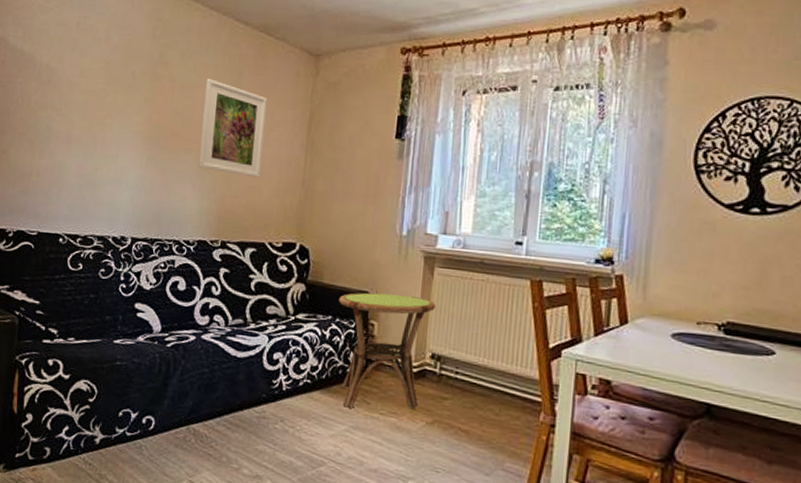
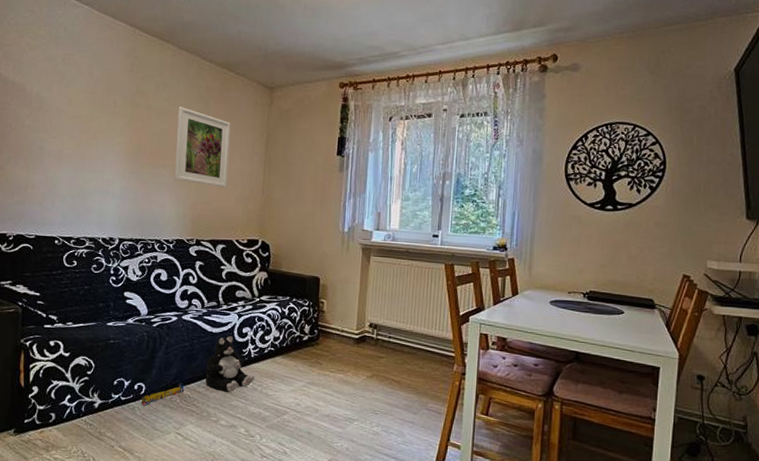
architectural model: none [149,418,203,445] -> present [141,382,186,406]
plush toy: none [226,361,287,435] -> present [205,335,255,393]
side table: present [339,292,436,410] -> none [295,277,372,368]

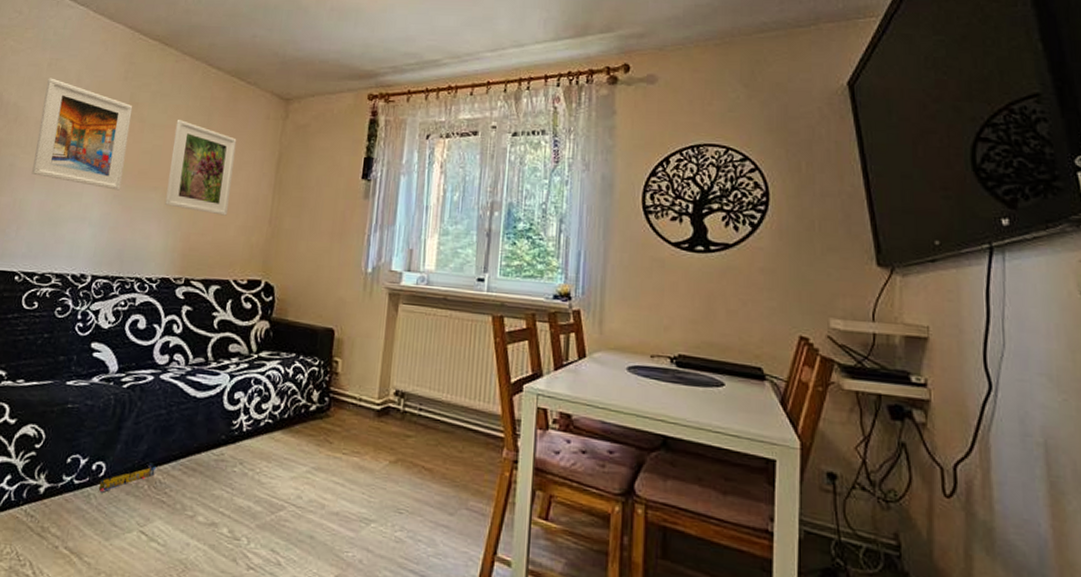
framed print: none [59,71,140,168] -> present [31,78,133,191]
plush toy: present [205,335,255,393] -> none [182,401,246,479]

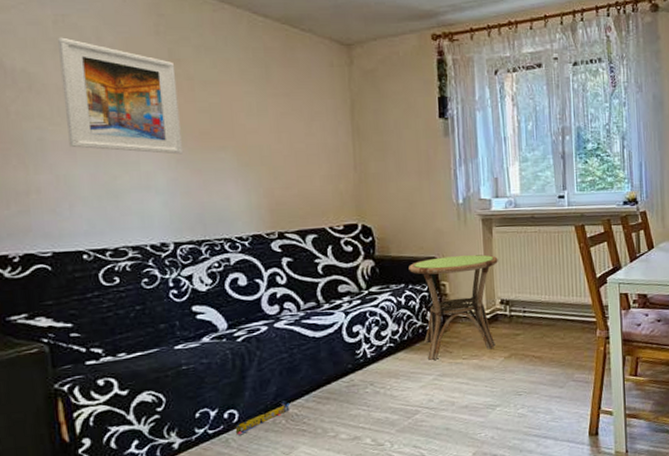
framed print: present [165,120,237,216] -> none [230,74,308,168]
side table: none [303,329,400,449] -> present [409,254,498,360]

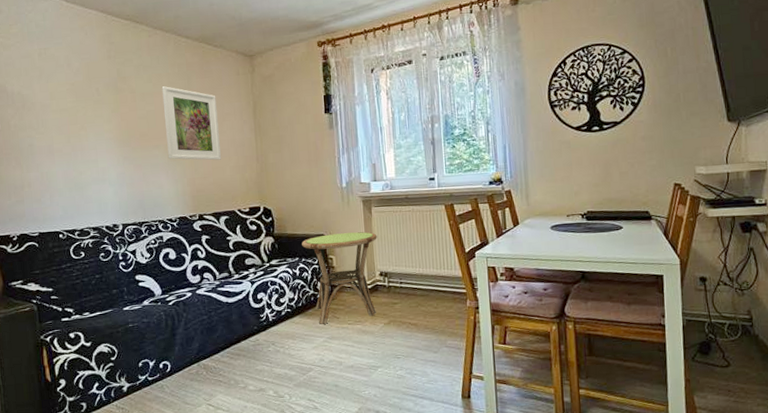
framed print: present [58,37,184,155] -> none [42,66,129,153]
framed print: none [230,74,308,168] -> present [161,86,221,160]
architectural model: present [235,401,291,436] -> none [168,355,210,383]

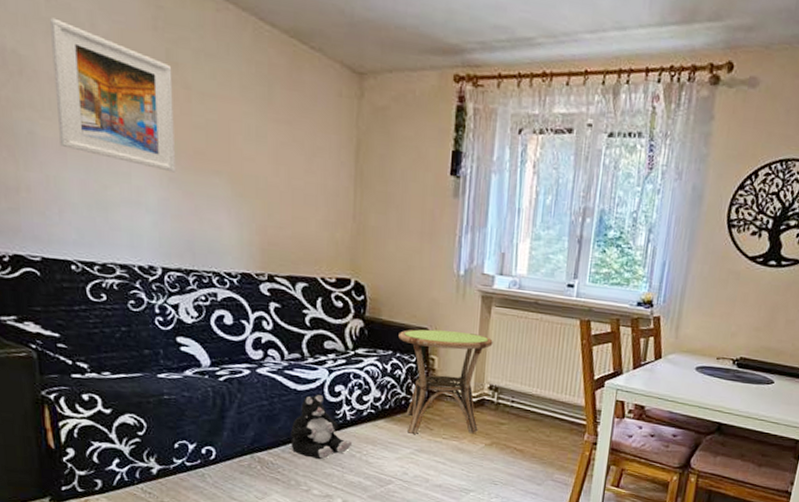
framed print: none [42,66,129,153] -> present [50,17,177,173]
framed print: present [161,86,221,160] -> none [230,89,306,208]
plush toy: none [227,303,276,359] -> present [291,394,353,460]

